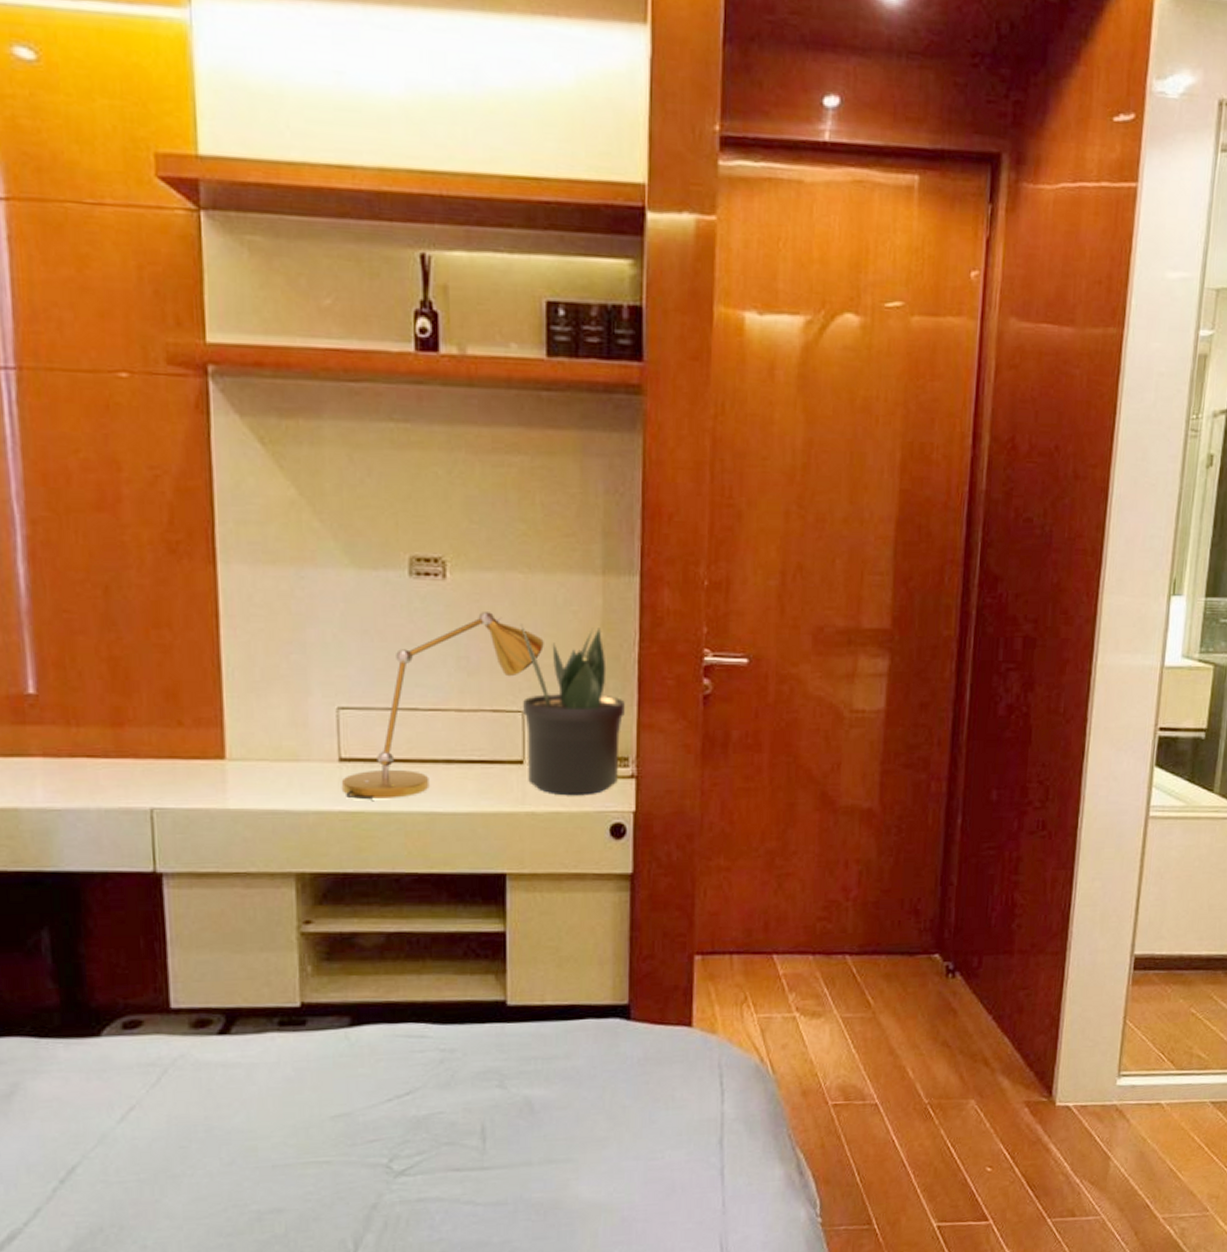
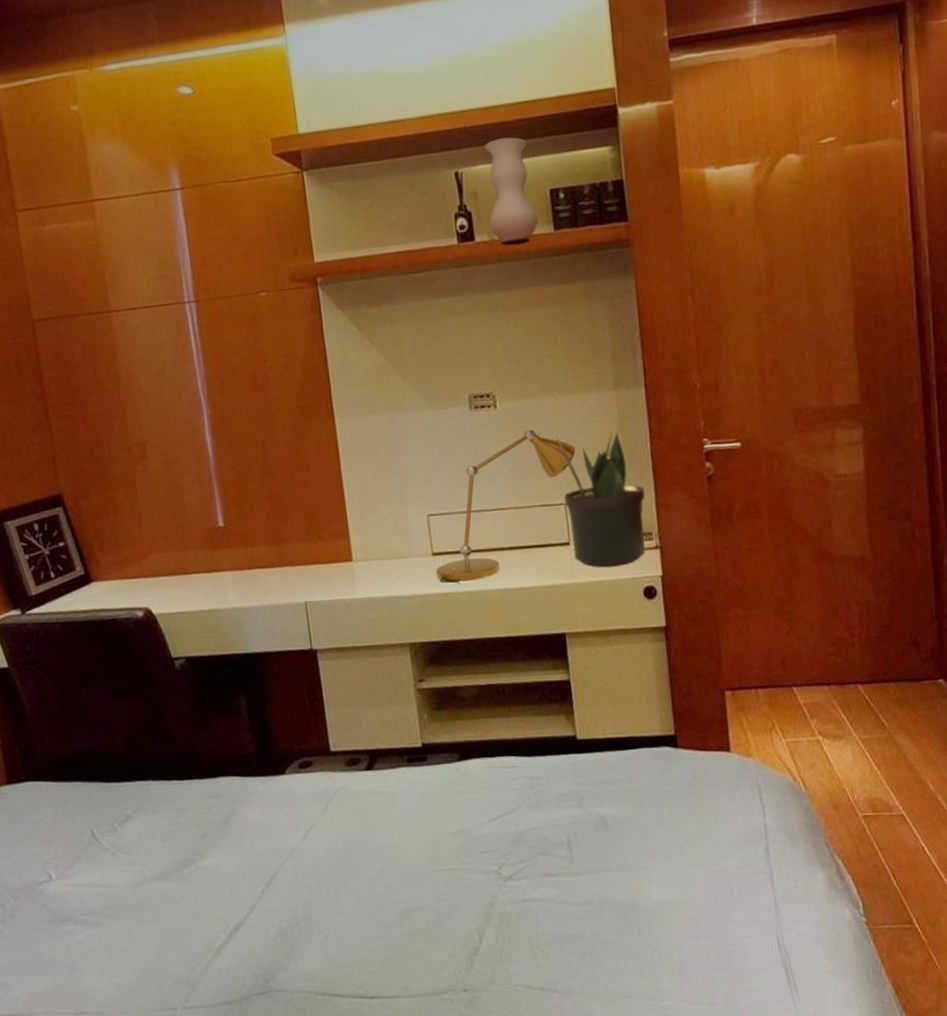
vase: none [460,220,527,369] -> present [484,137,539,246]

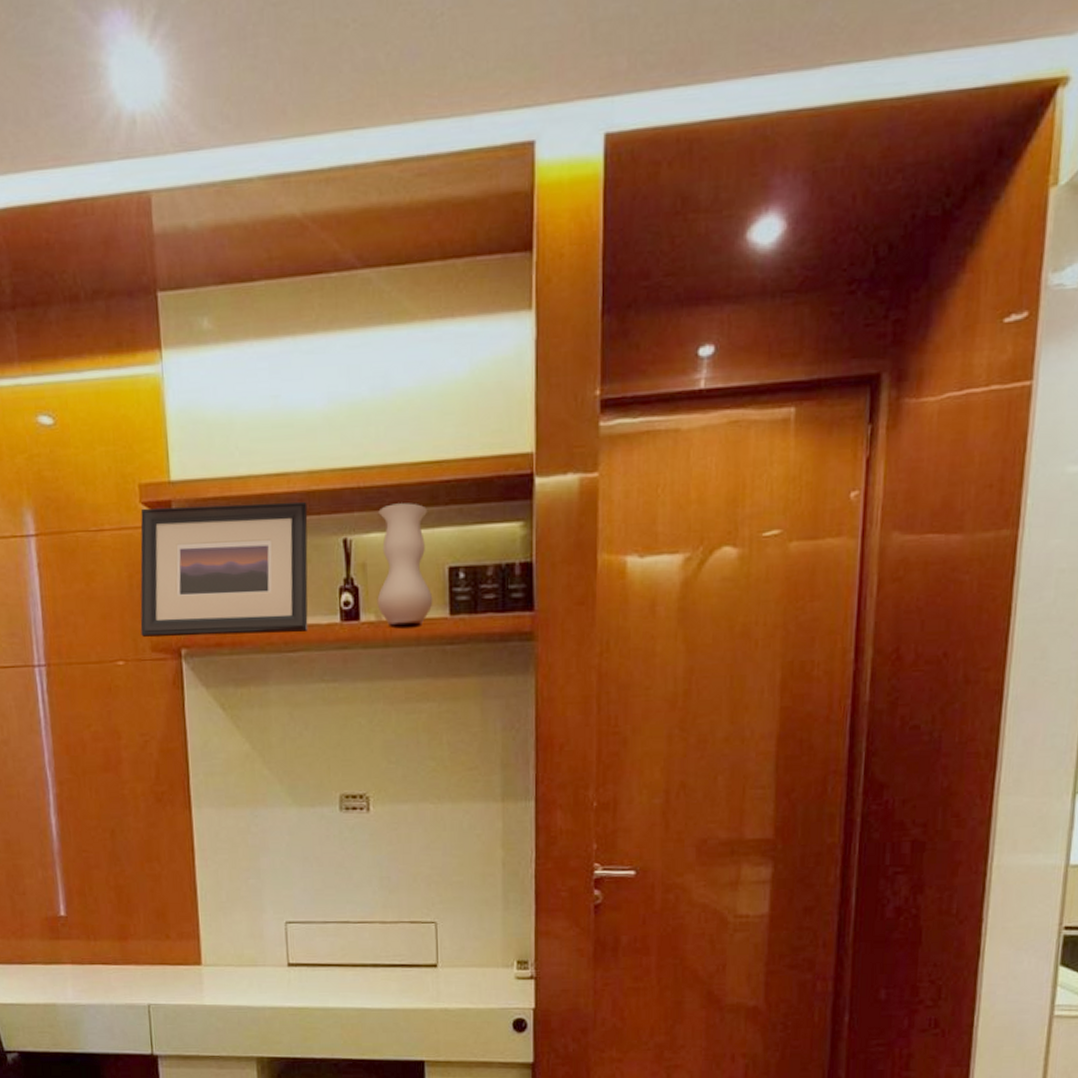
picture frame: none [273,143,430,270] -> present [140,502,308,637]
desk lamp: present [435,430,576,584] -> none [290,838,452,998]
planter: present [555,432,646,567] -> none [432,847,524,994]

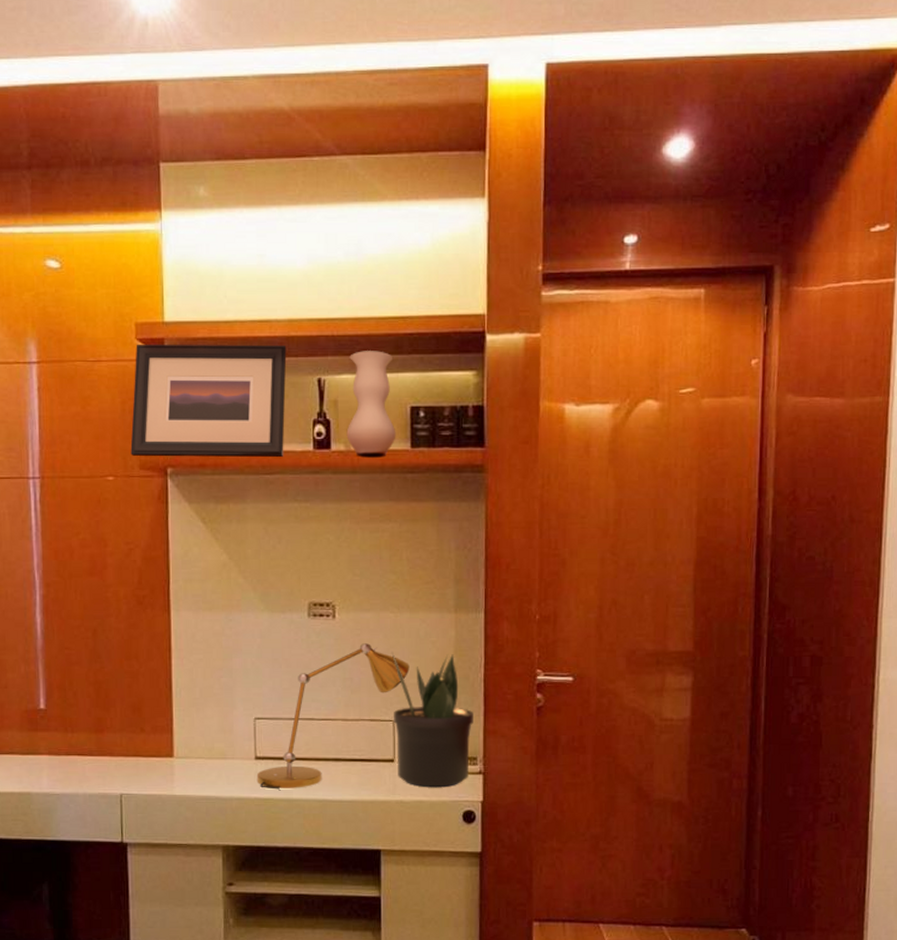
desk lamp: none [290,838,452,998] -> present [256,643,410,790]
planter: none [432,847,524,994] -> present [391,652,473,788]

